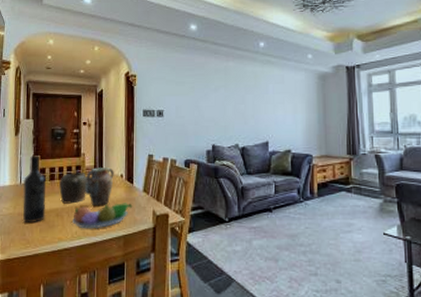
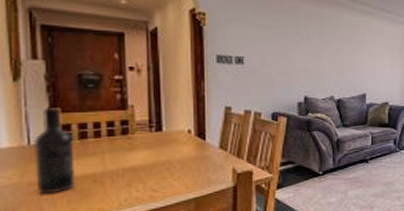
jar set: present [59,168,114,205] -> none [95,122,179,167]
fruit bowl: present [71,203,133,229] -> none [118,161,206,195]

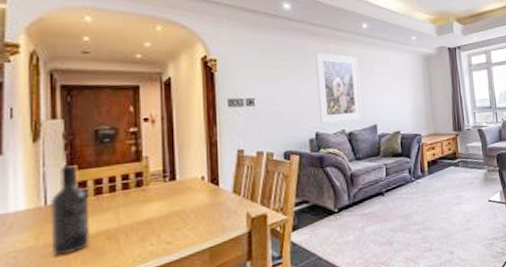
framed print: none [308,15,352,88] -> present [315,52,362,123]

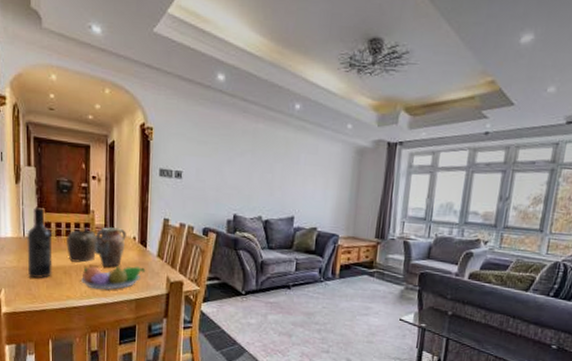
jar set: none [110,170,192,222] -> present [67,227,126,267]
fruit bowl: none [132,208,220,249] -> present [80,266,146,291]
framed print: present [315,52,362,123] -> none [239,131,285,209]

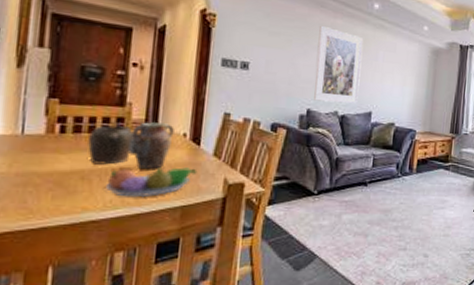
wine bottle: present [26,206,52,279] -> none [22,96,66,188]
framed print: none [239,131,285,209] -> present [314,25,363,104]

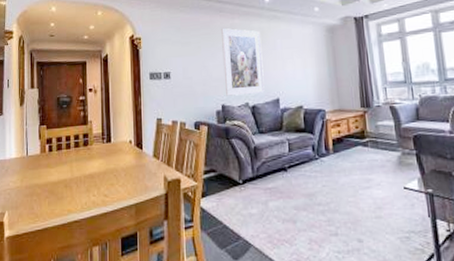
jar set: present [88,122,175,169] -> none [67,134,123,174]
fruit bowl: present [104,167,198,198] -> none [80,169,143,199]

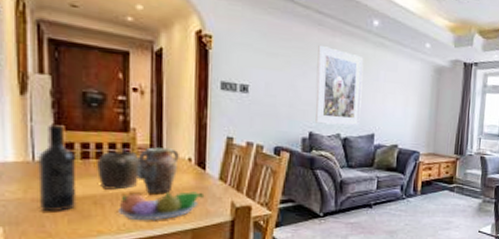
wine bottle: none [29,124,54,197] -> present [36,123,77,212]
jar set: none [67,134,123,174] -> present [97,147,179,193]
fruit bowl: none [80,169,143,199] -> present [117,191,205,221]

